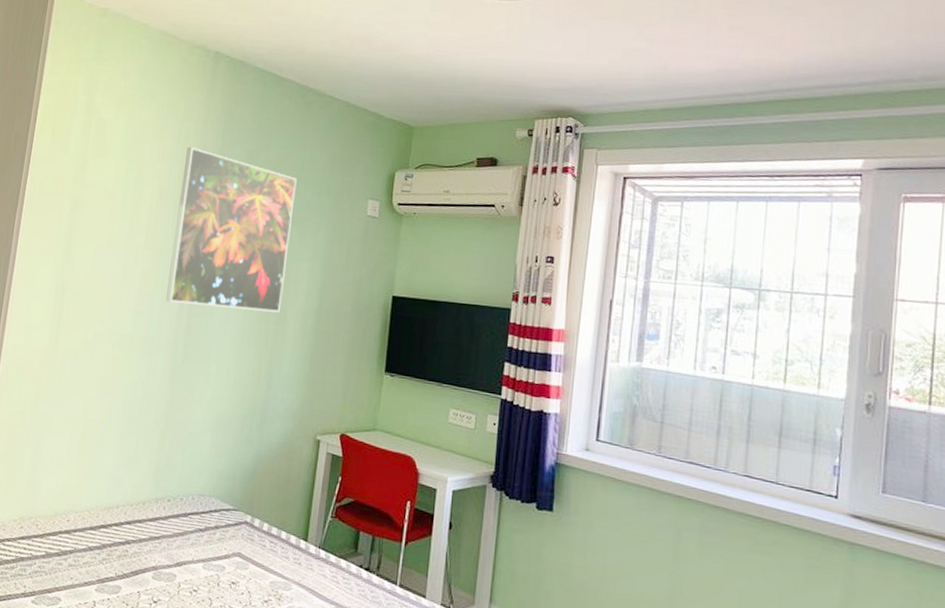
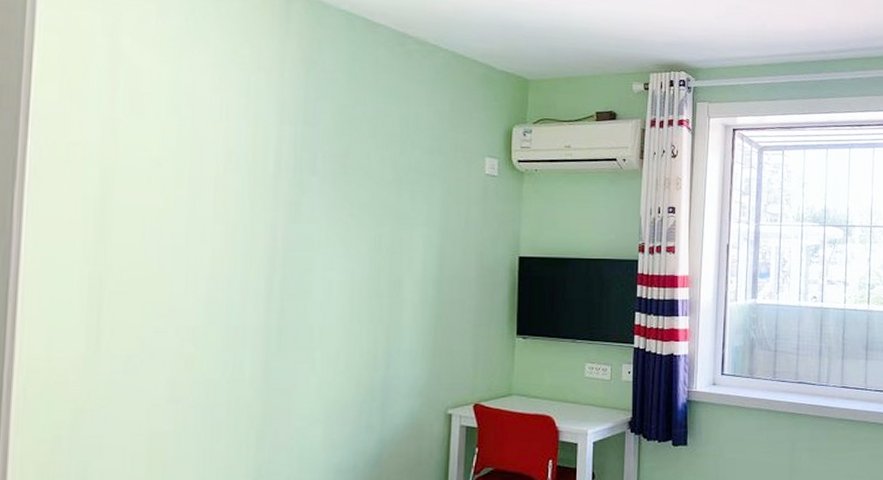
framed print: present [166,147,297,313] -> none [249,102,402,285]

